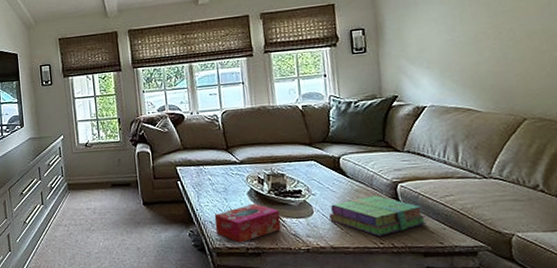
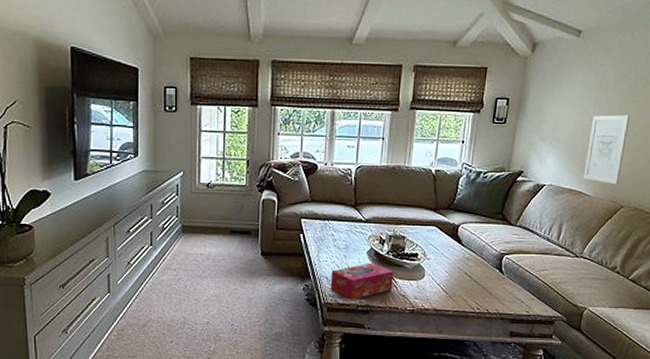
stack of books: present [329,196,427,236] -> none [438,265,520,302]
wall art: none [462,25,513,97] -> present [583,115,631,185]

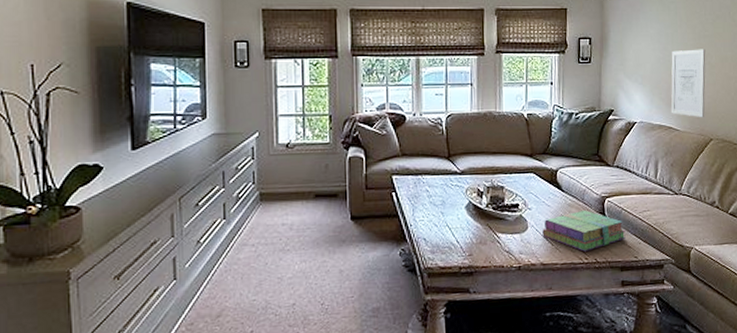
tissue box: present [330,262,394,300] -> none [428,218,496,262]
stack of books: none [438,265,520,302] -> present [542,210,626,252]

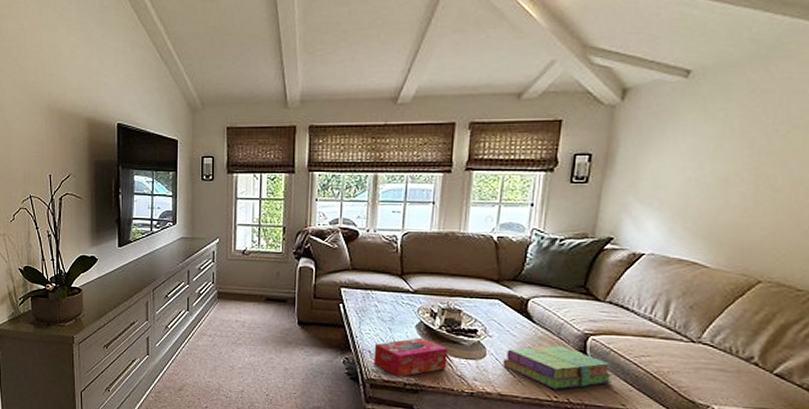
tissue box: none [428,218,496,262] -> present [373,337,448,377]
wall art: present [671,49,706,118] -> none [698,168,768,255]

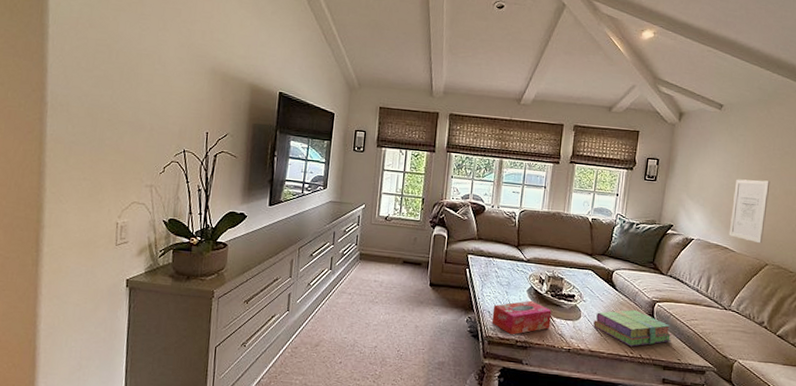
wall art: none [698,168,768,255] -> present [728,179,770,244]

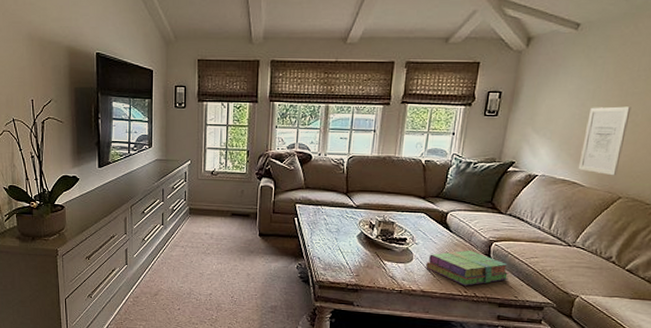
tissue box: present [491,300,552,335] -> none [322,245,382,279]

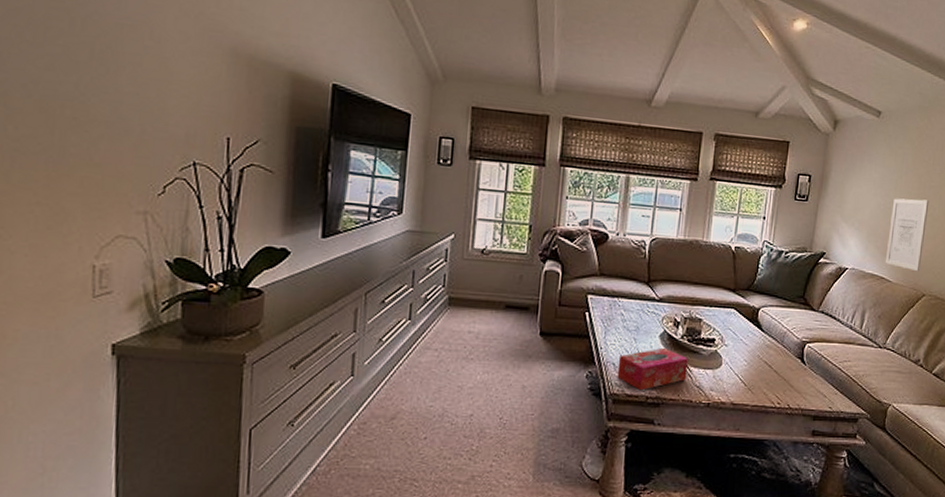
tissue box: none [322,245,382,279] -> present [617,347,688,391]
stack of books: present [426,250,509,286] -> none [736,353,823,396]

